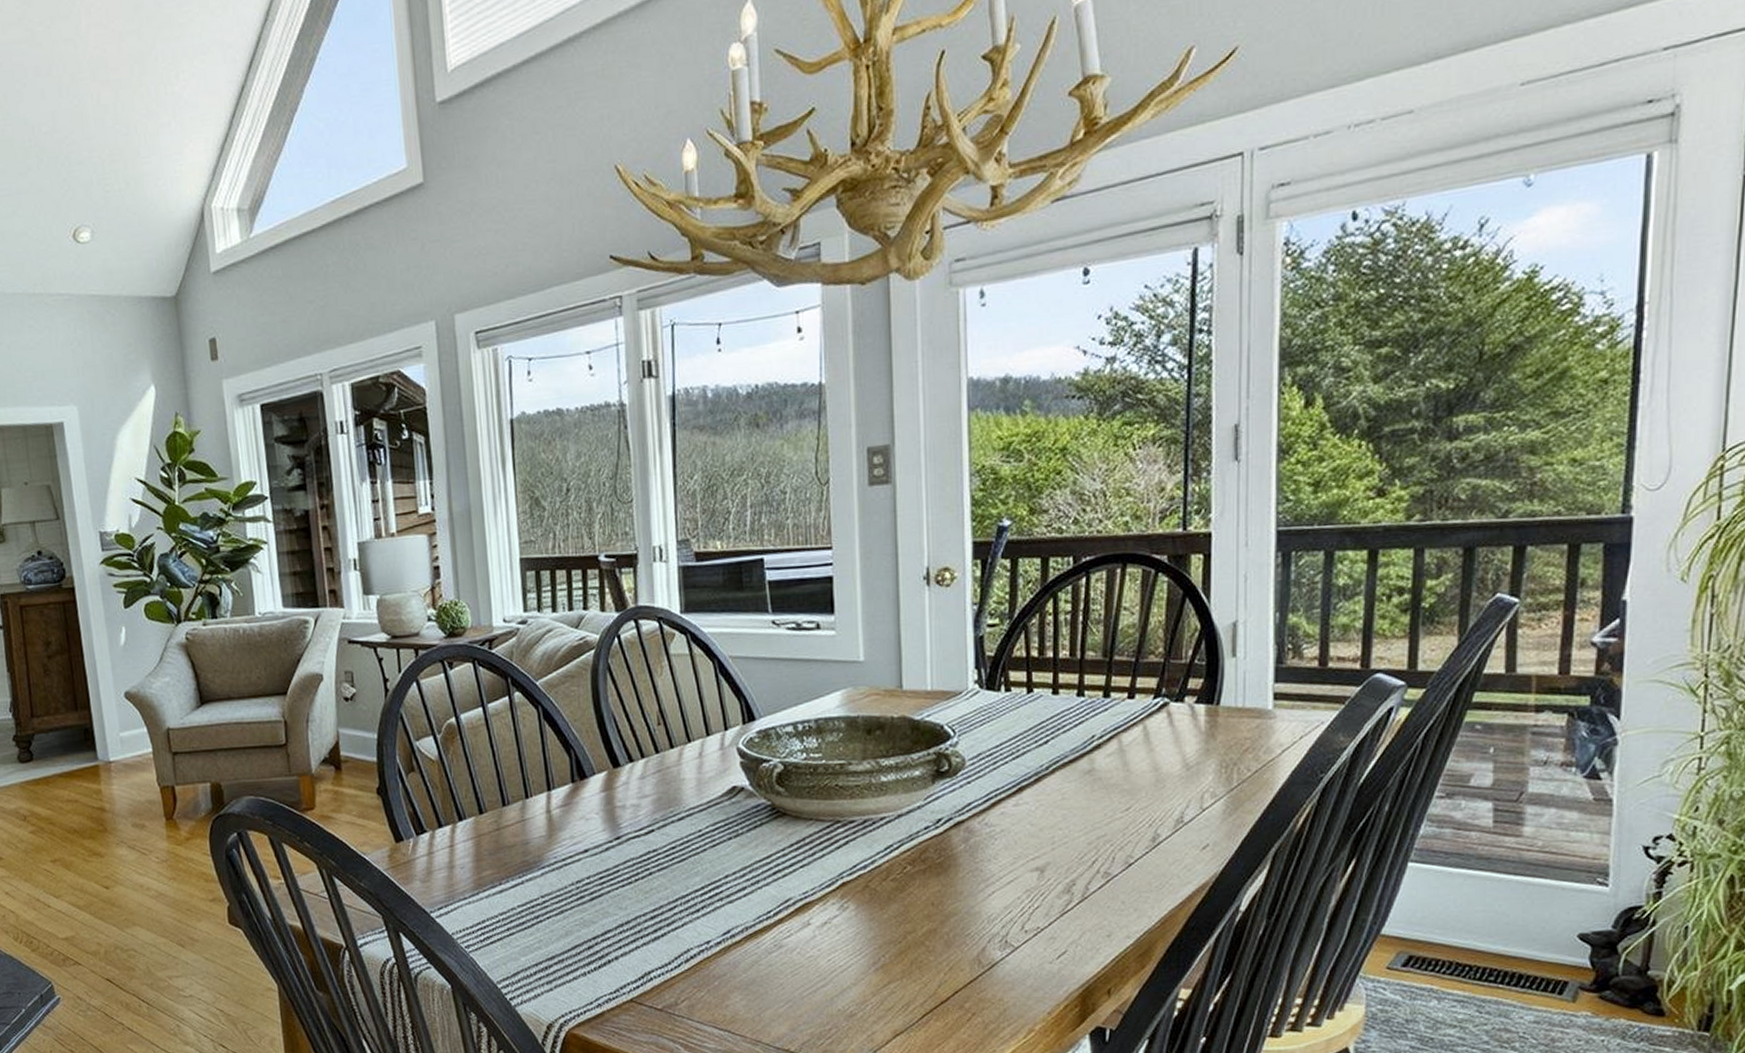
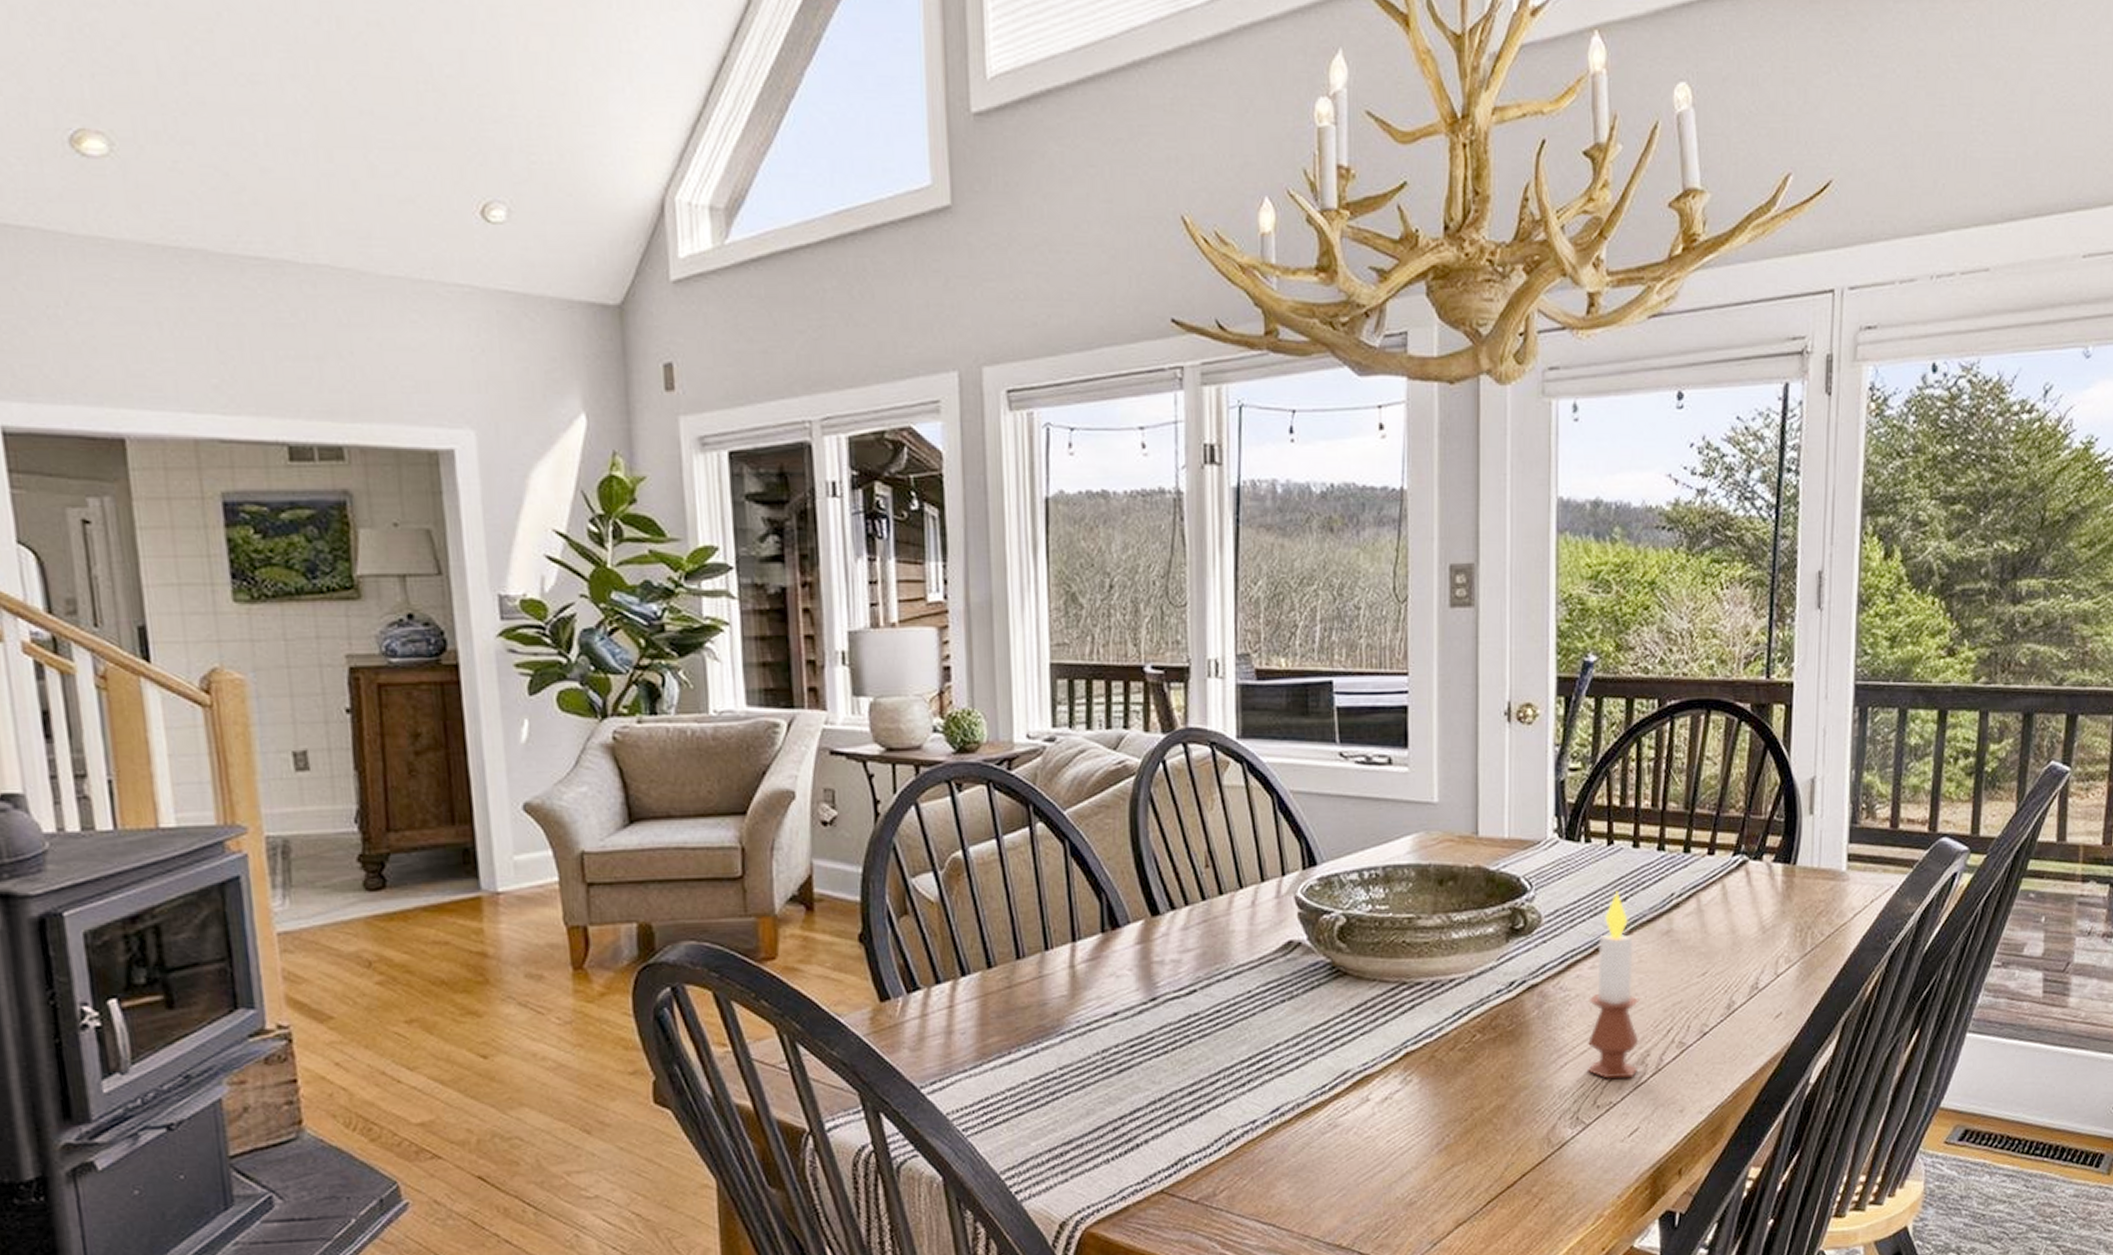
candle: none [1013,735,1064,906] -> present [1588,891,1640,1079]

